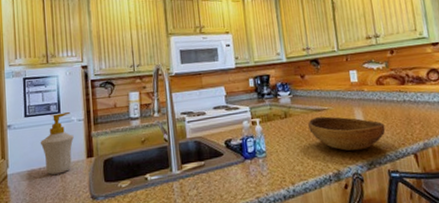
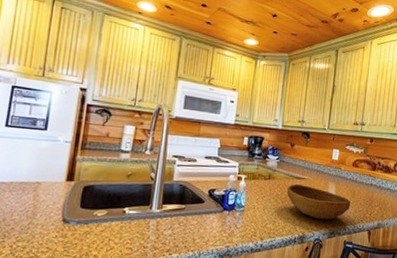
soap bottle: present [40,112,74,175] -> none [17,129,58,192]

